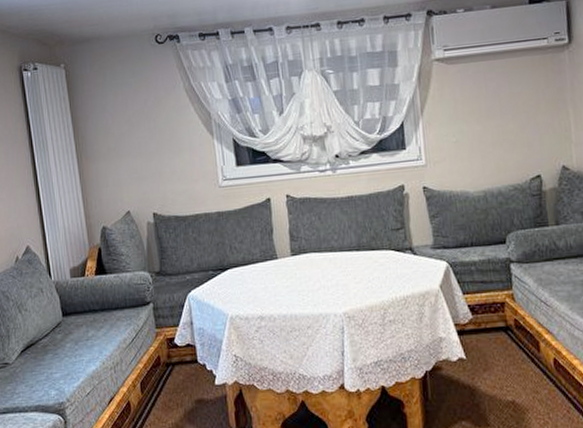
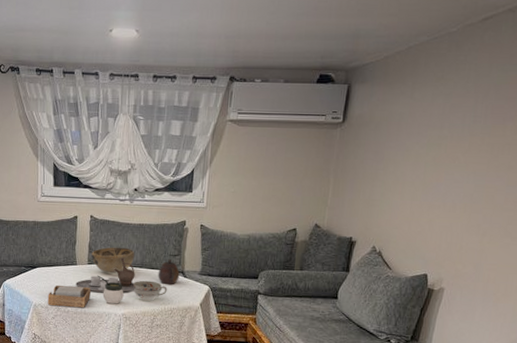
napkin holder: none [246,285,300,316] -> present [47,285,91,308]
tea set: none [279,241,354,290] -> present [75,257,135,293]
decorative bowl: none [294,228,348,264] -> present [91,247,134,274]
gourd: none [305,267,342,302] -> present [97,275,124,304]
teacup: none [352,265,396,293] -> present [133,280,167,302]
teapot: none [380,235,408,268] -> present [158,259,180,285]

